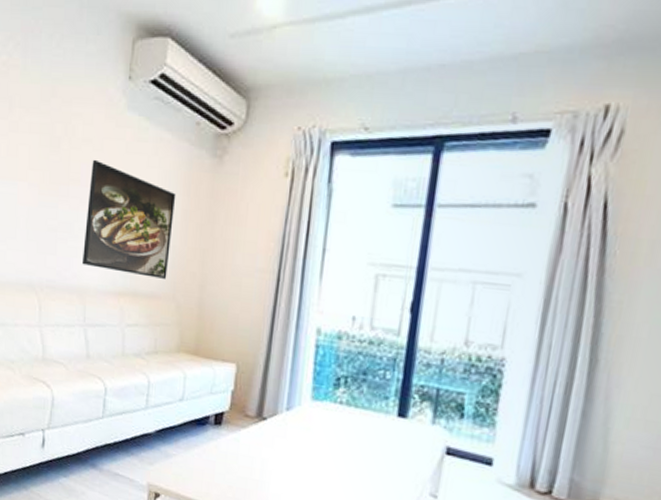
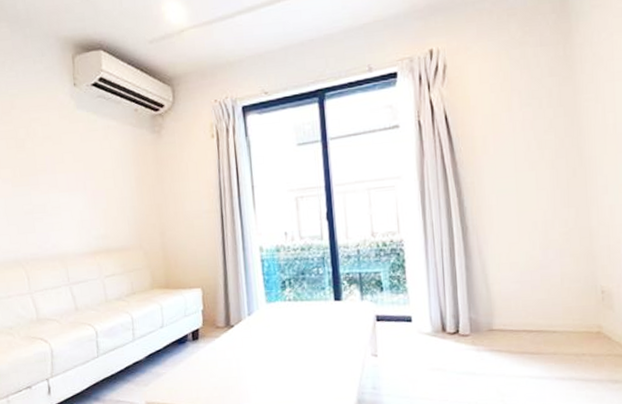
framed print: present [82,159,176,279] -> none [54,151,132,236]

